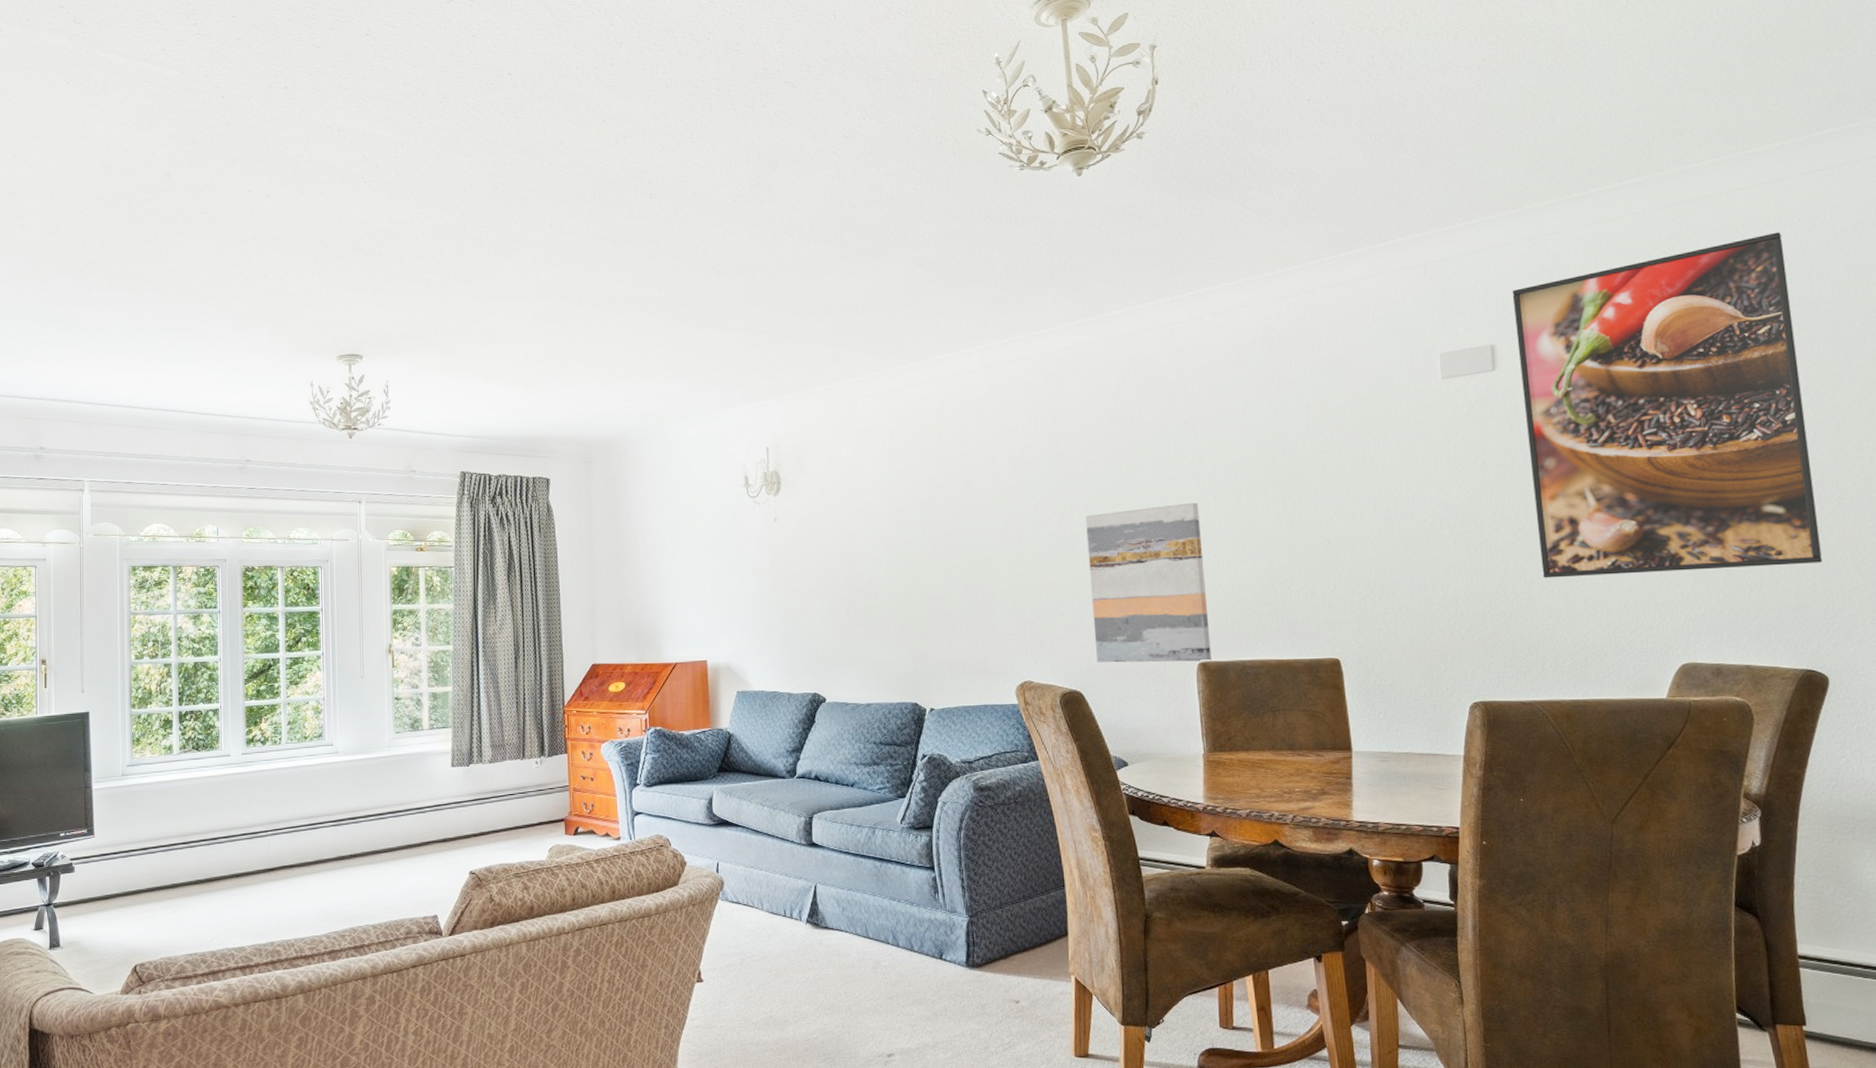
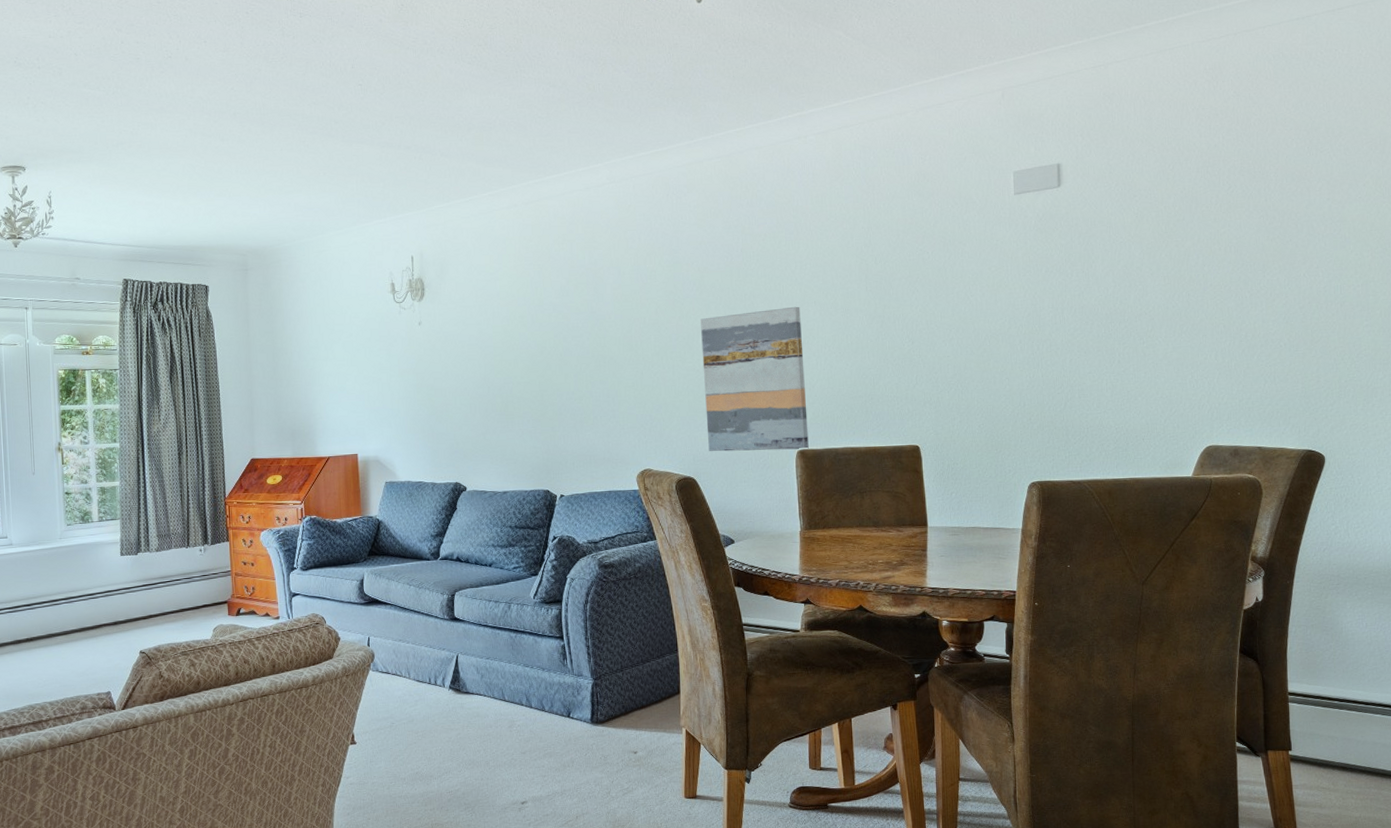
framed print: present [1512,232,1822,578] -> none [1077,64,1325,373]

